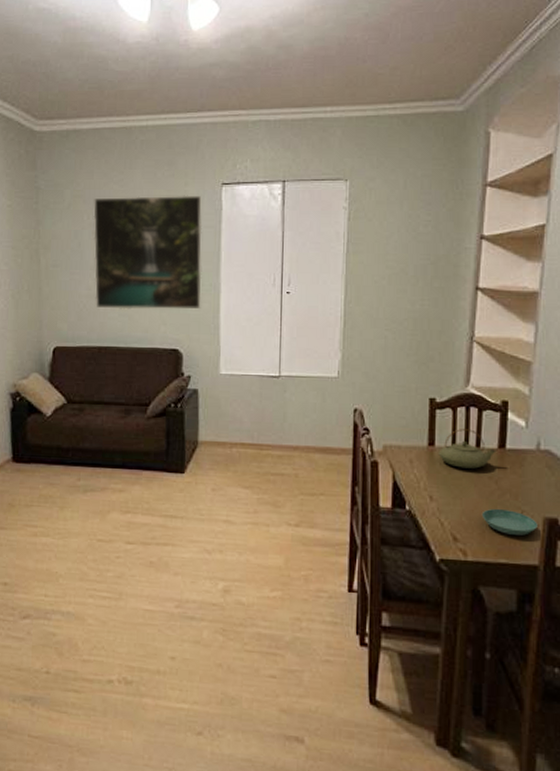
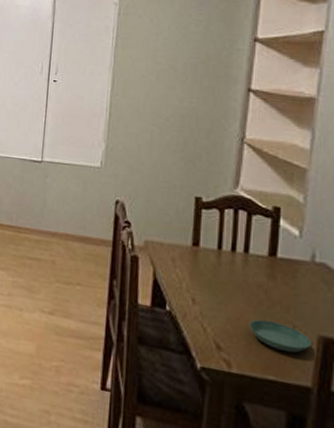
teapot: present [438,429,496,469] -> none [203,231,266,275]

